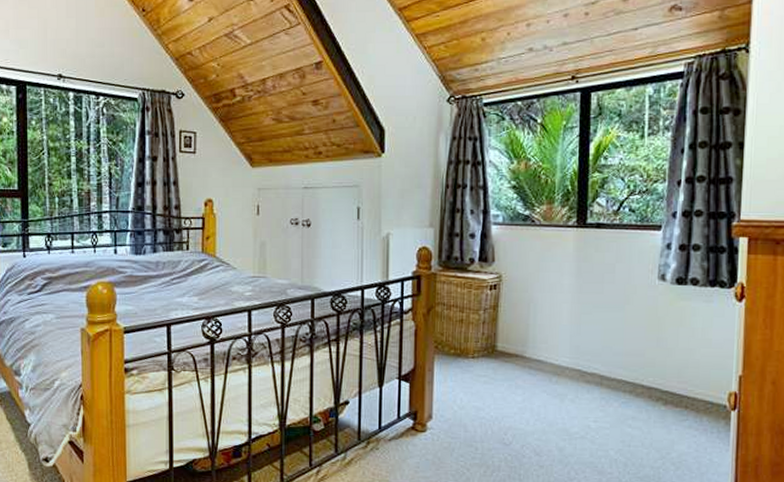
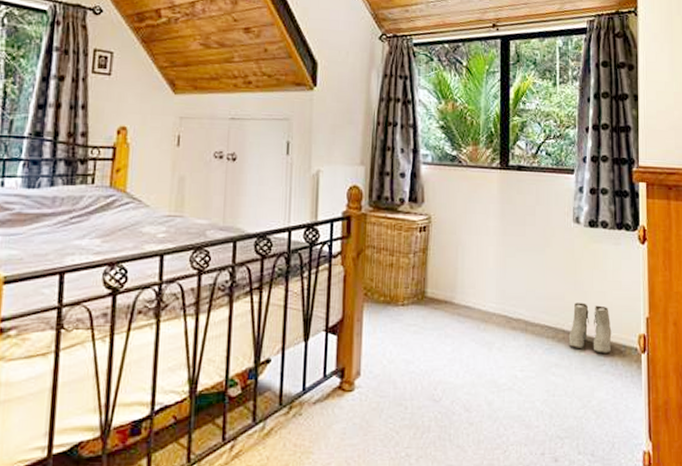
boots: none [647,359,698,409] -> present [568,302,612,353]

